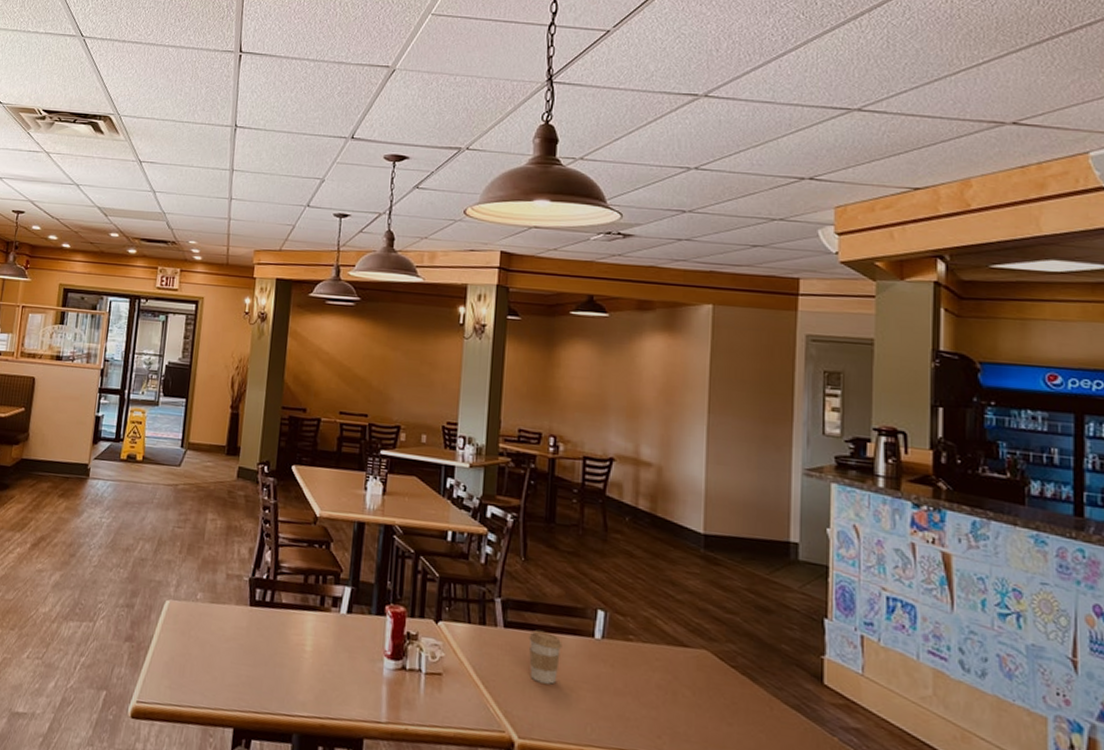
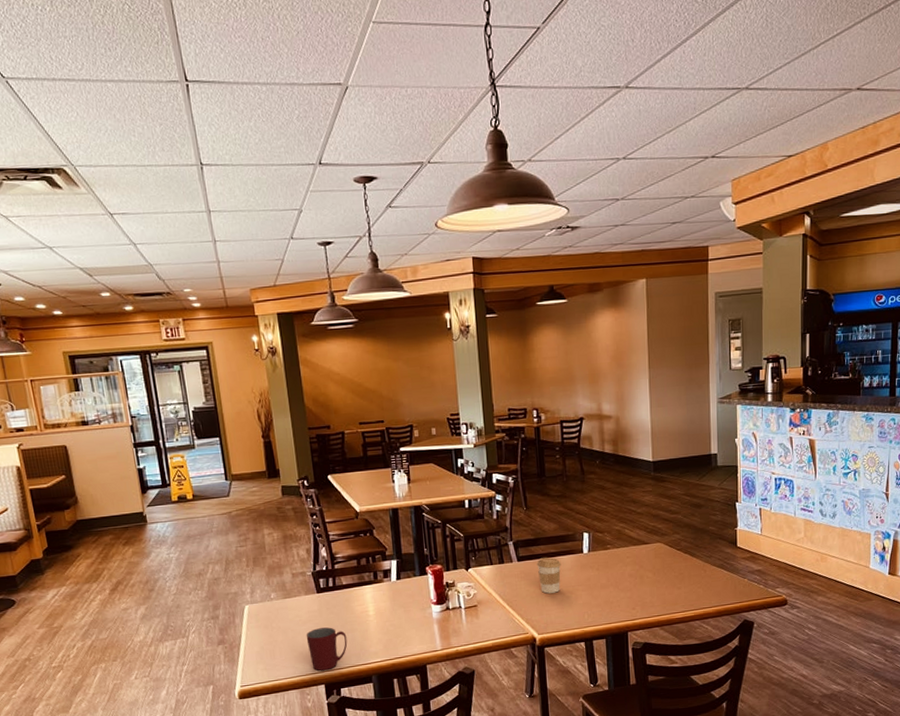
mug: none [224,650,273,710] -> present [306,627,348,671]

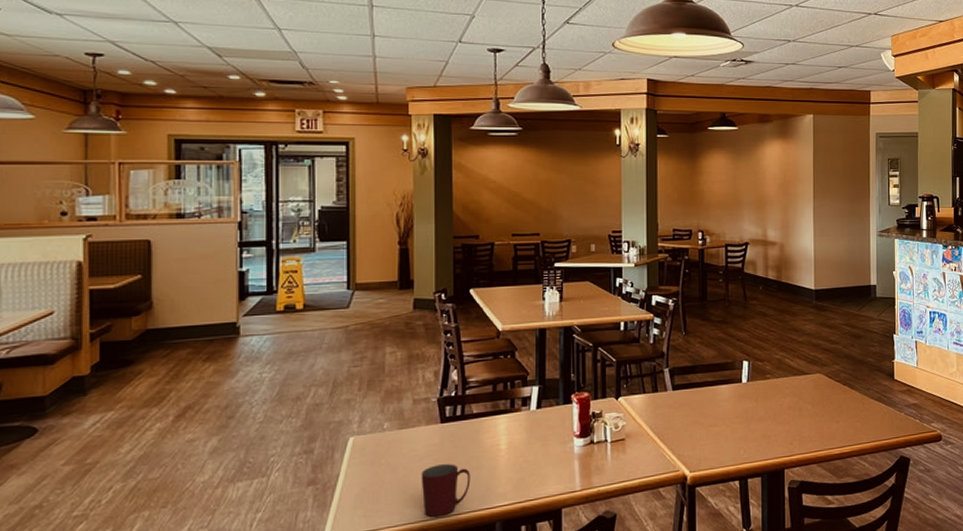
coffee cup: present [536,557,561,594] -> none [692,386,719,426]

